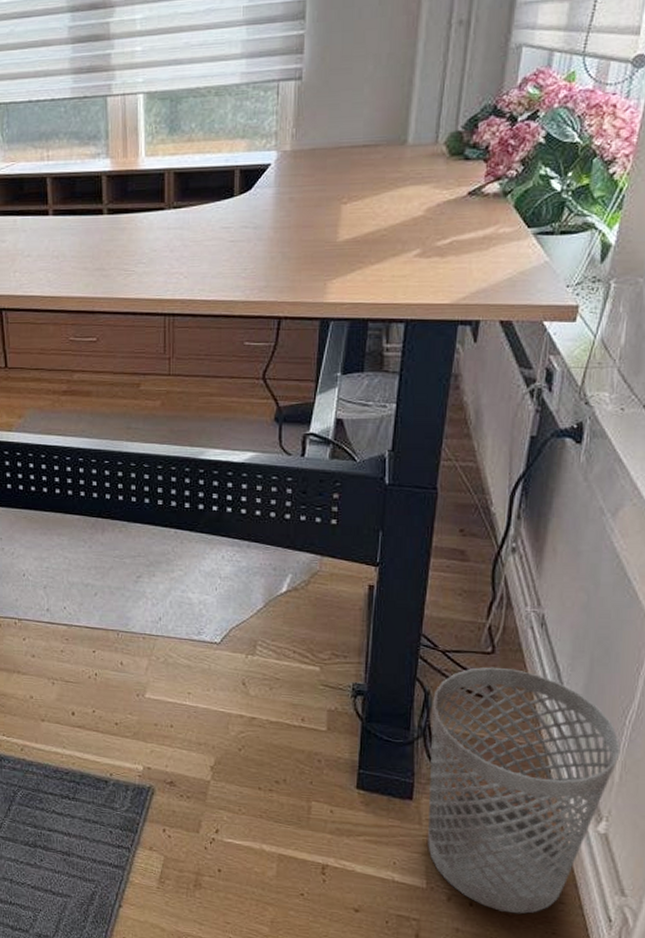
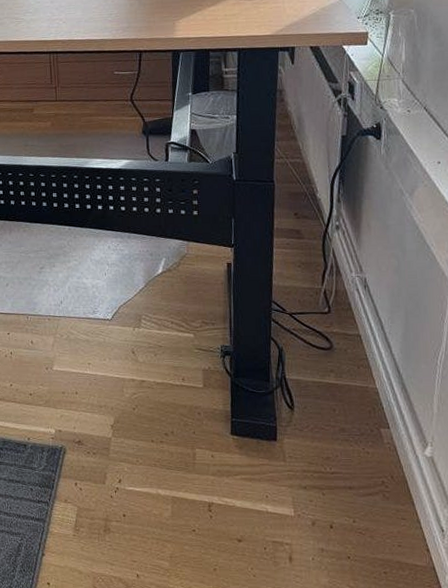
wastebasket: present [428,667,621,914] -> none [286,324,436,532]

